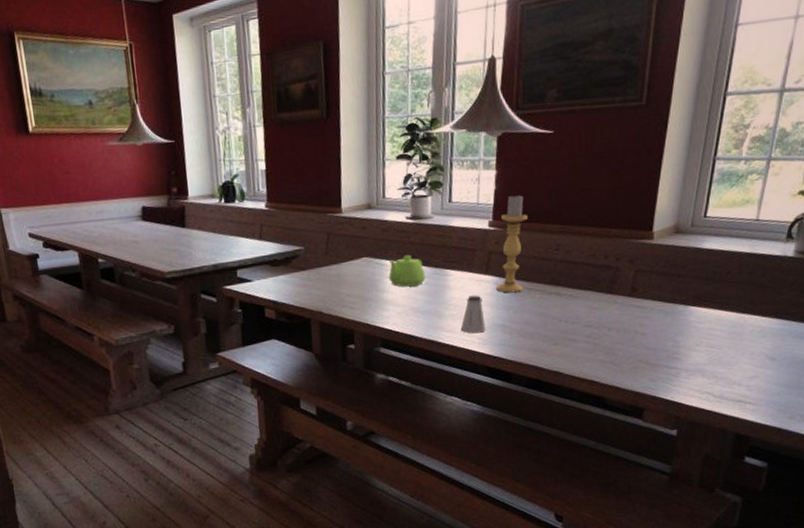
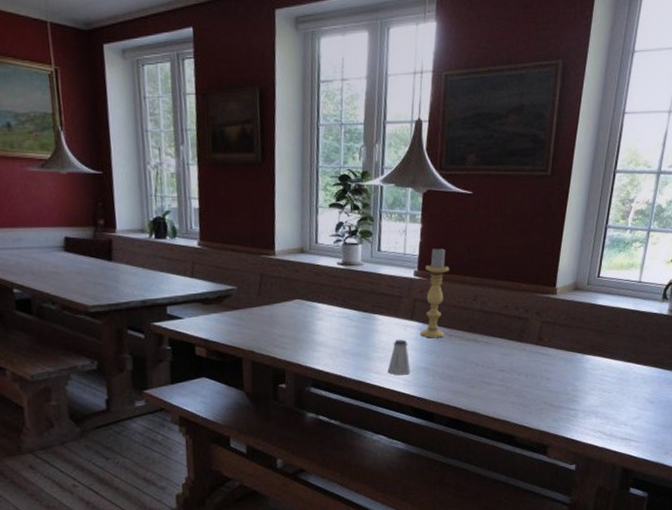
teapot: present [388,254,426,287] -> none [320,299,356,330]

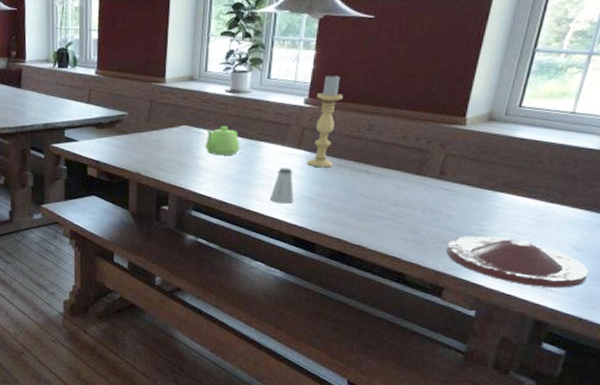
teapot: none [320,299,356,330] -> present [205,125,240,156]
plate: none [548,395,661,438] -> present [446,236,589,288]

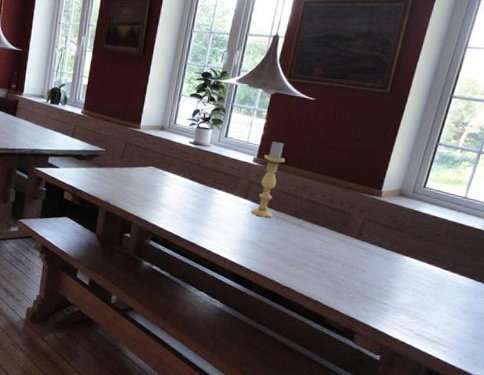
teapot: present [205,125,240,156] -> none [167,171,197,197]
saltshaker: present [269,167,294,204] -> none [217,213,239,245]
plate: present [446,236,589,288] -> none [359,289,473,344]

